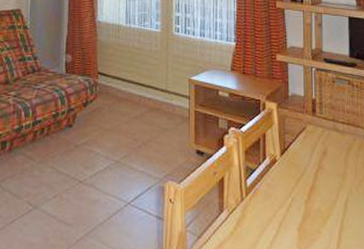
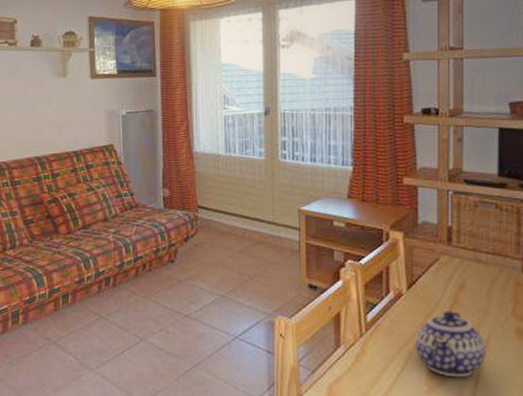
teapot: none [288,175,345,239] -> present [416,310,486,378]

